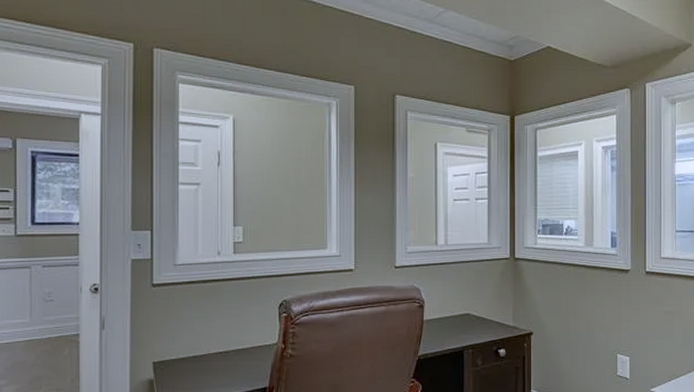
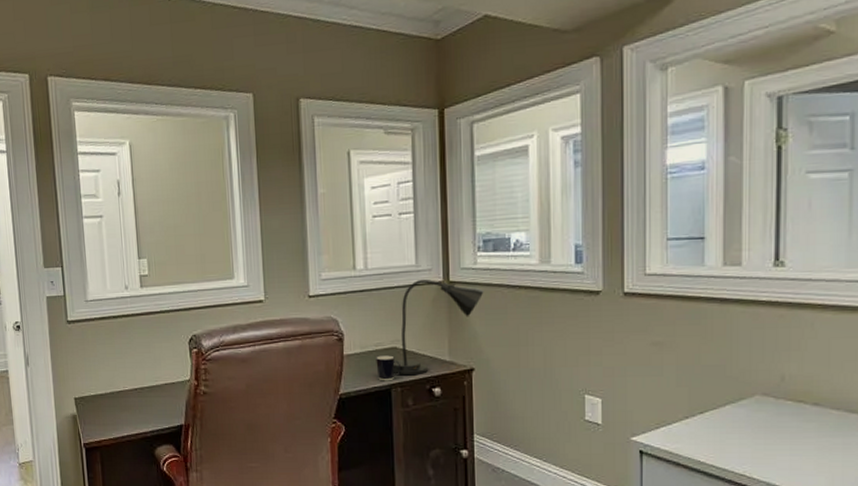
mug: none [451,321,473,344] -> present [376,355,402,381]
desk lamp: none [466,256,542,339] -> present [393,280,484,376]

